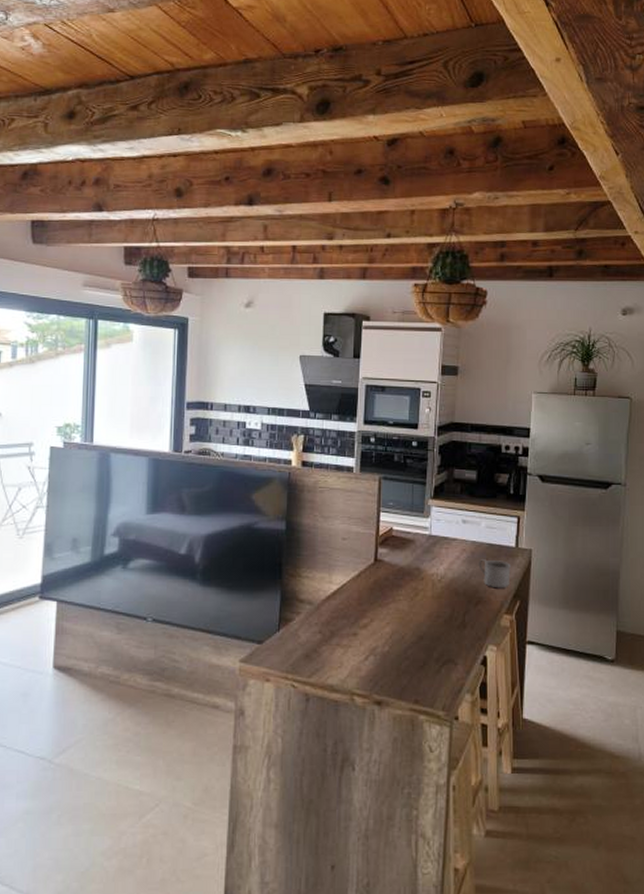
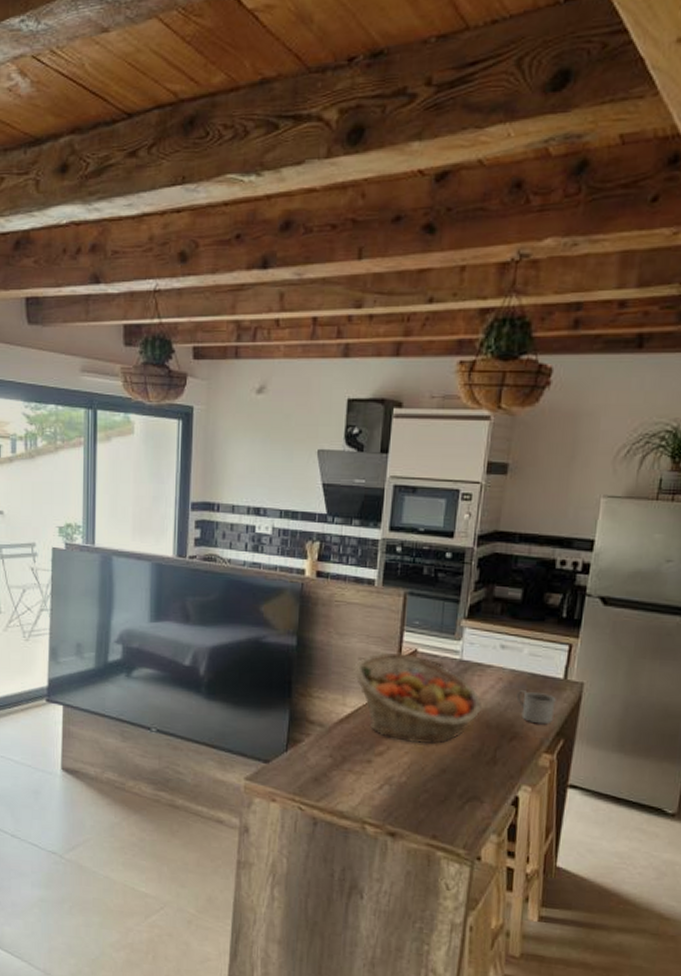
fruit basket: none [338,531,451,613] -> present [354,652,483,744]

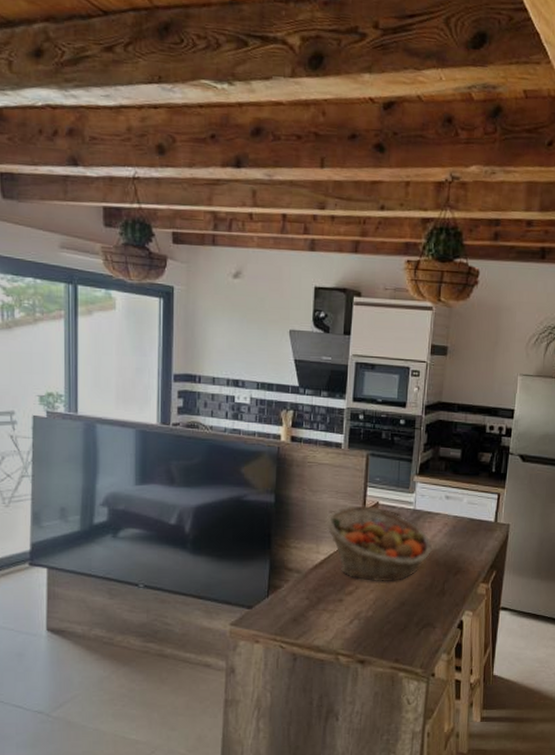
mug: present [516,690,556,725] -> none [459,533,489,560]

